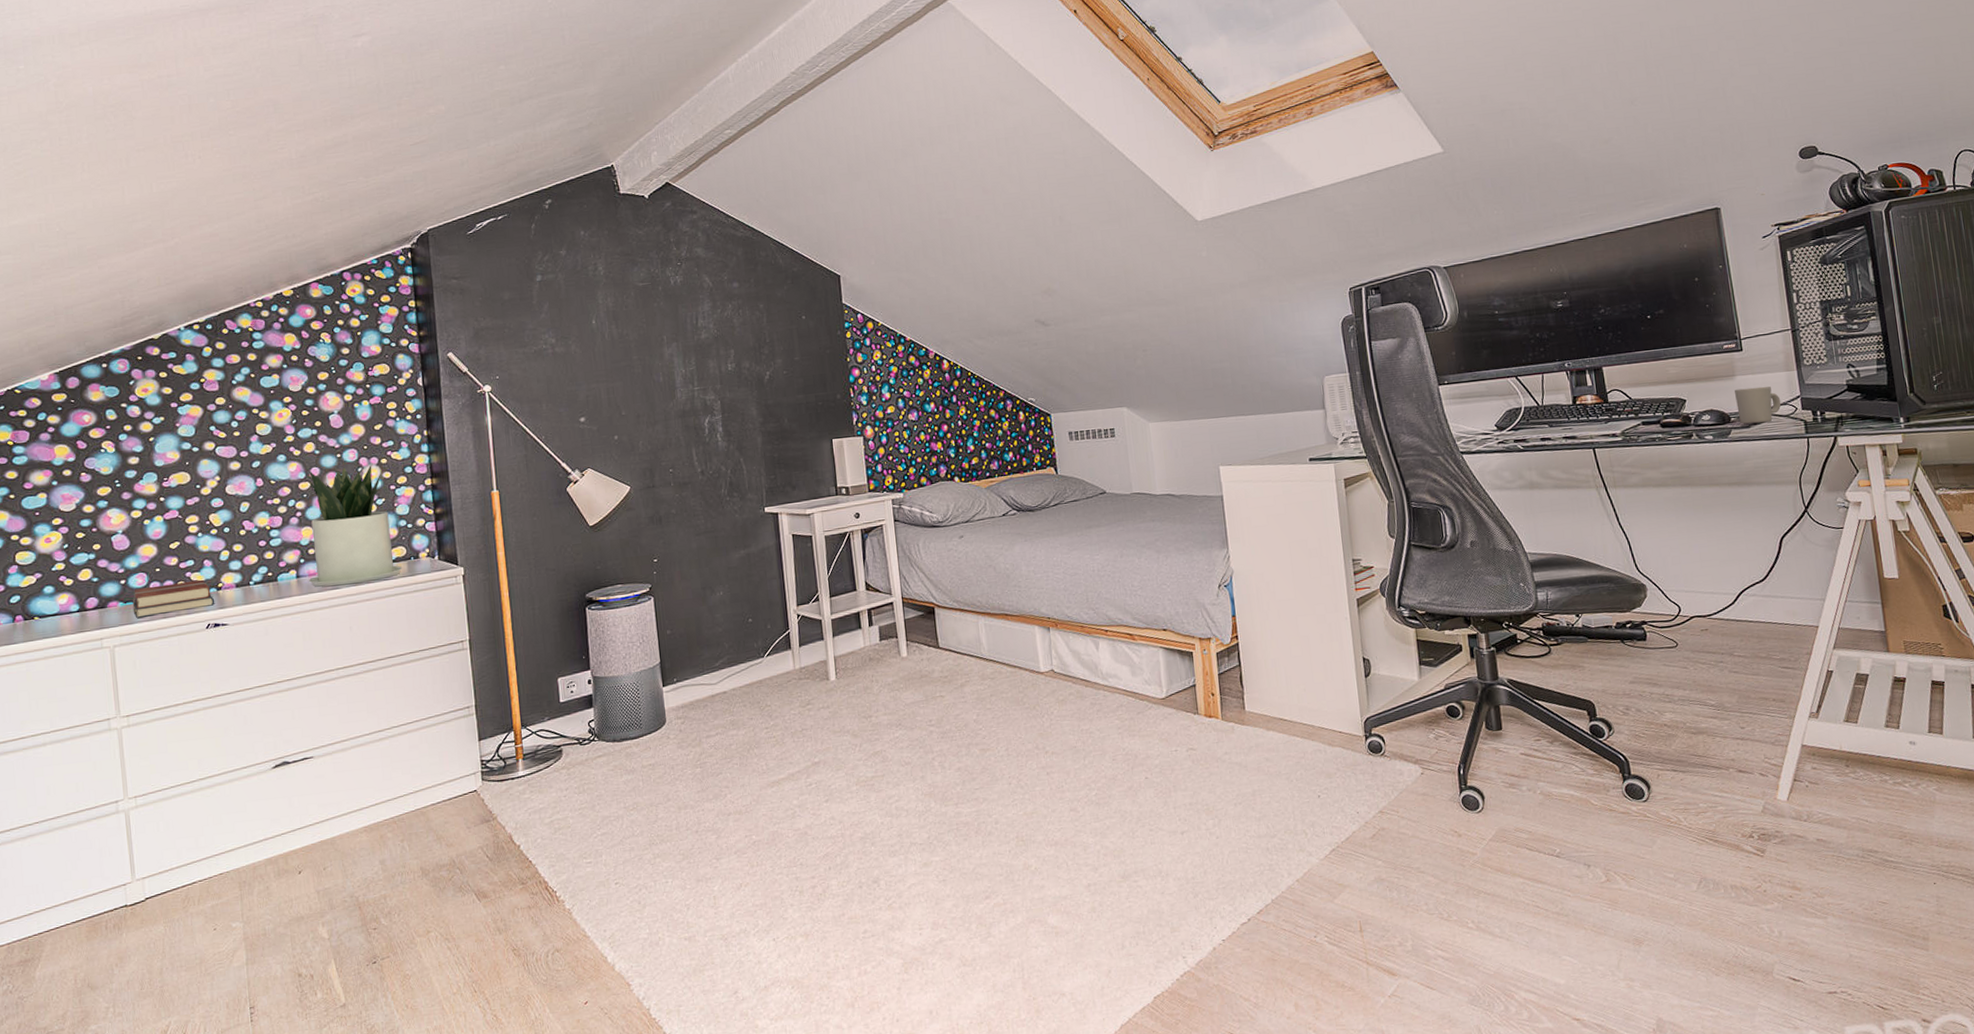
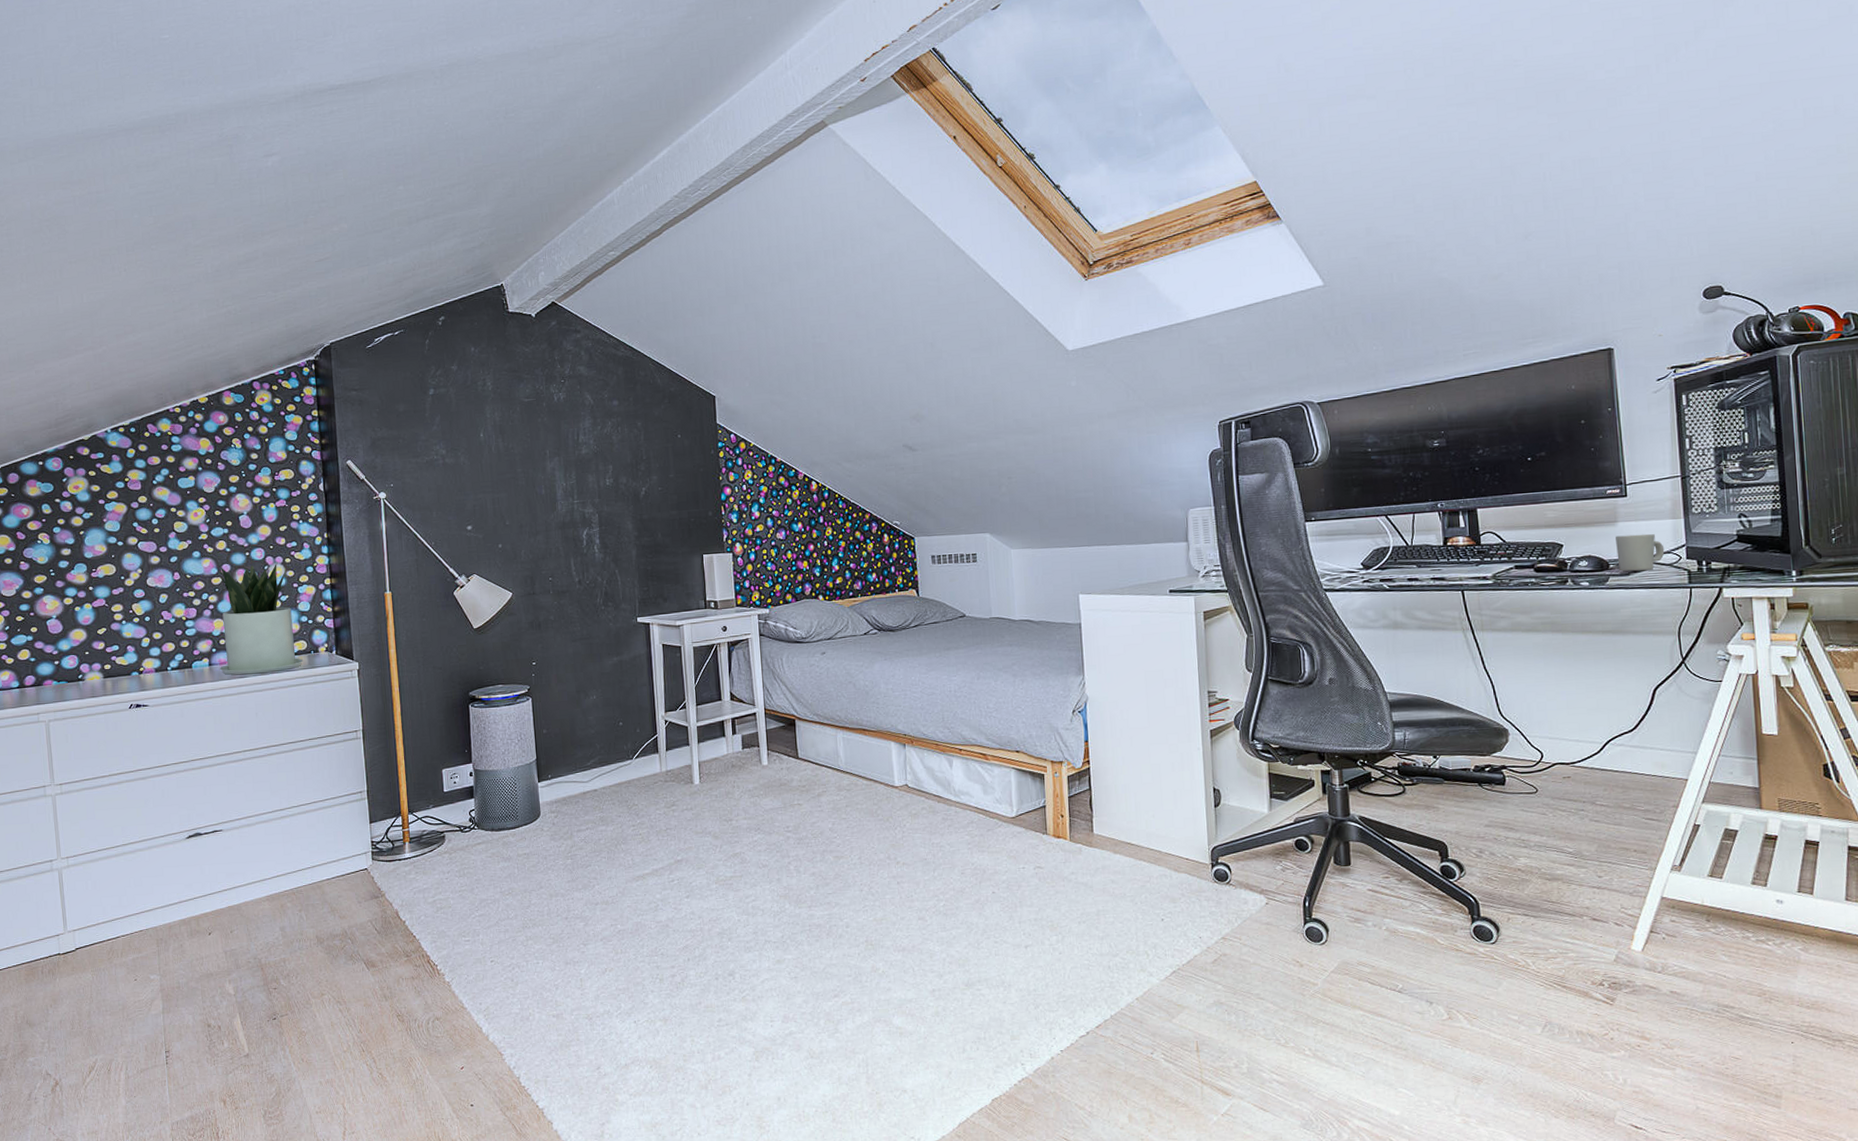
books: present [132,579,215,618] -> none [65,663,137,696]

